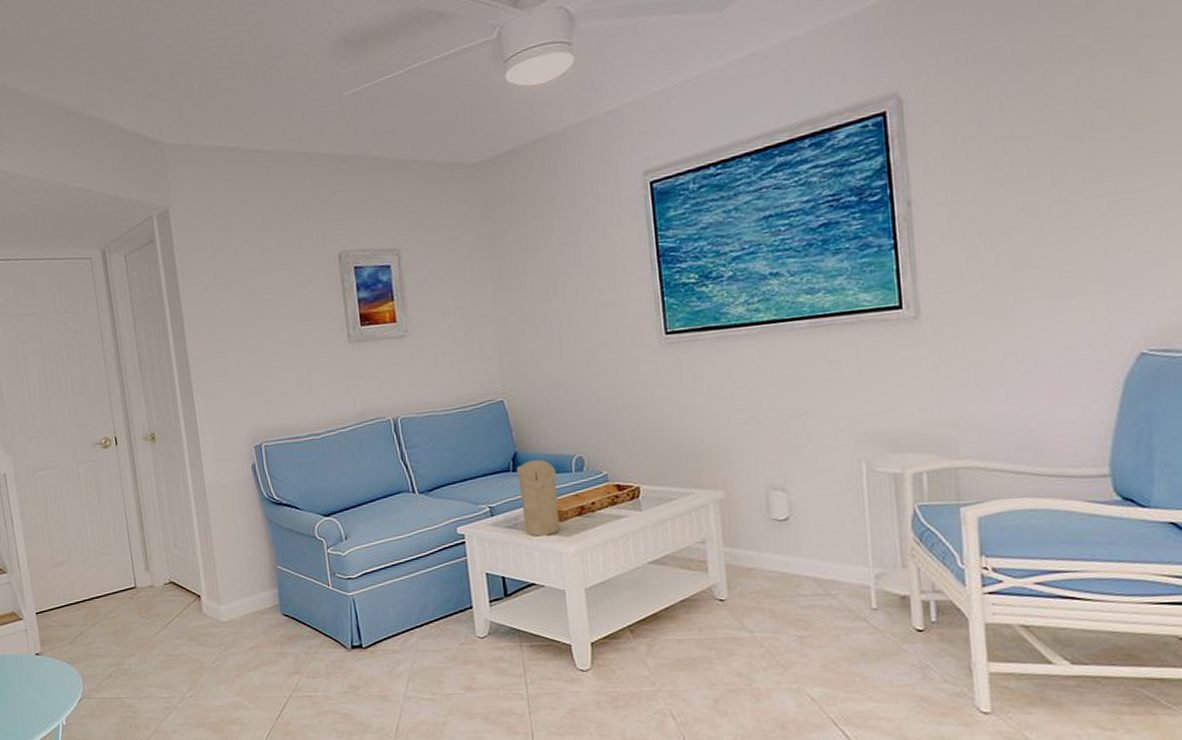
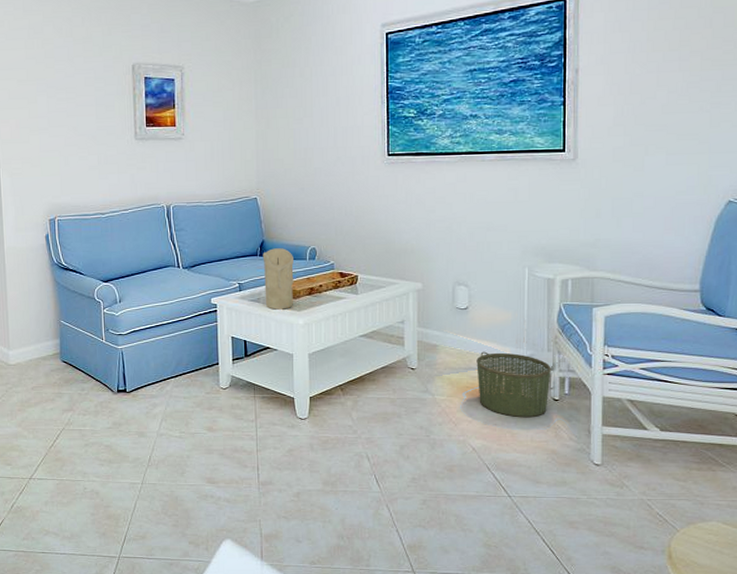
basket: none [806,573,910,656] -> present [476,351,551,418]

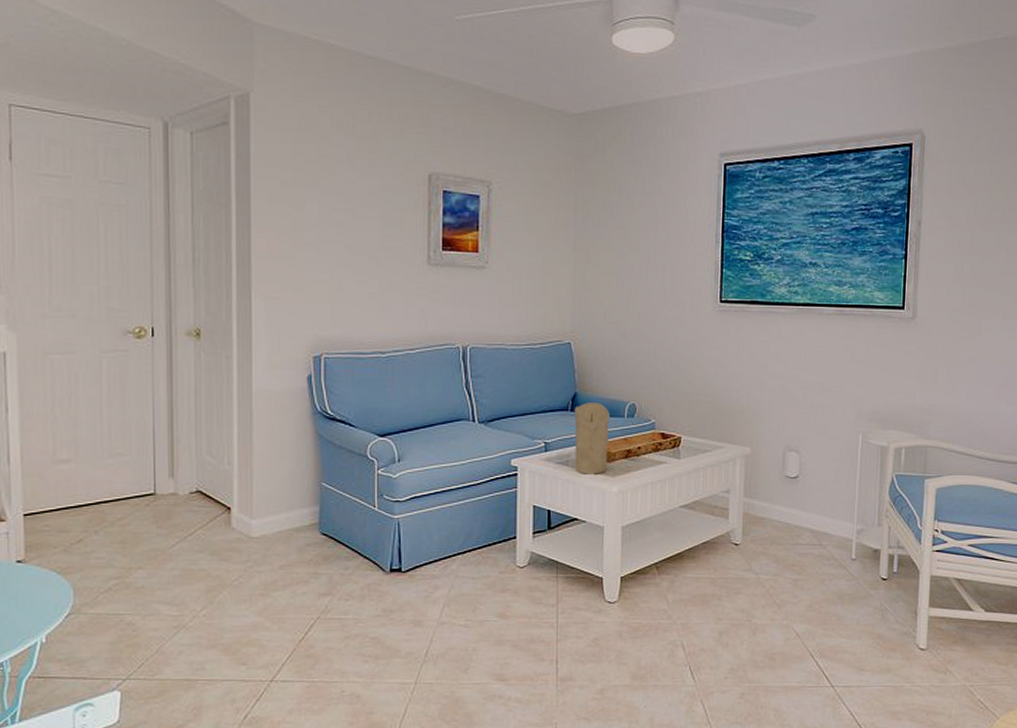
basket: present [476,351,551,418] -> none [804,525,881,599]

